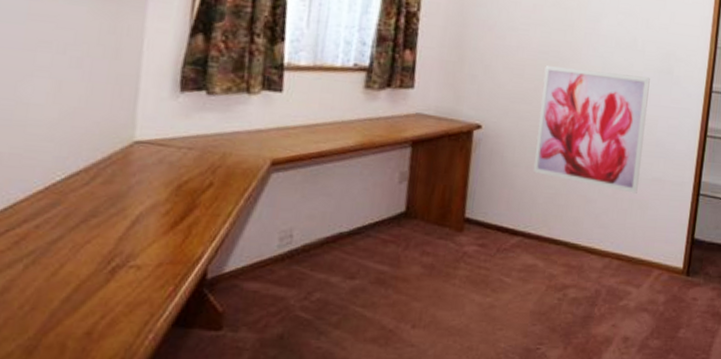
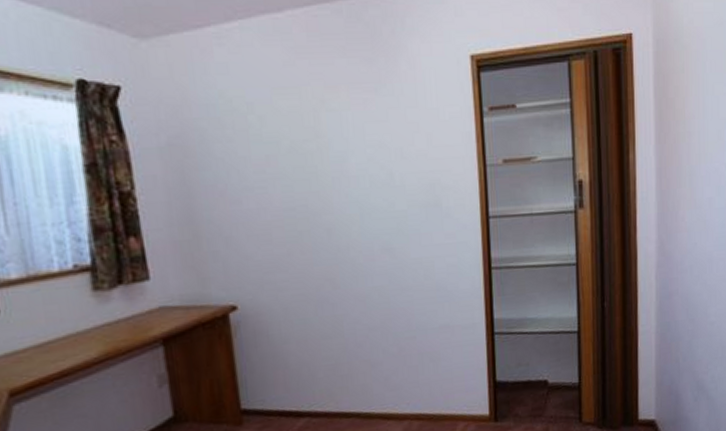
wall art: present [532,65,650,194] -> none [294,215,426,347]

